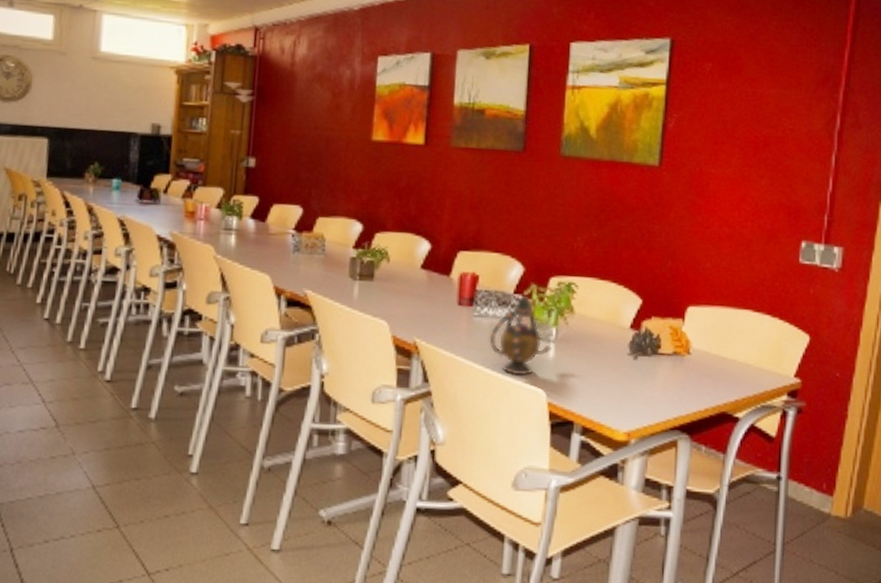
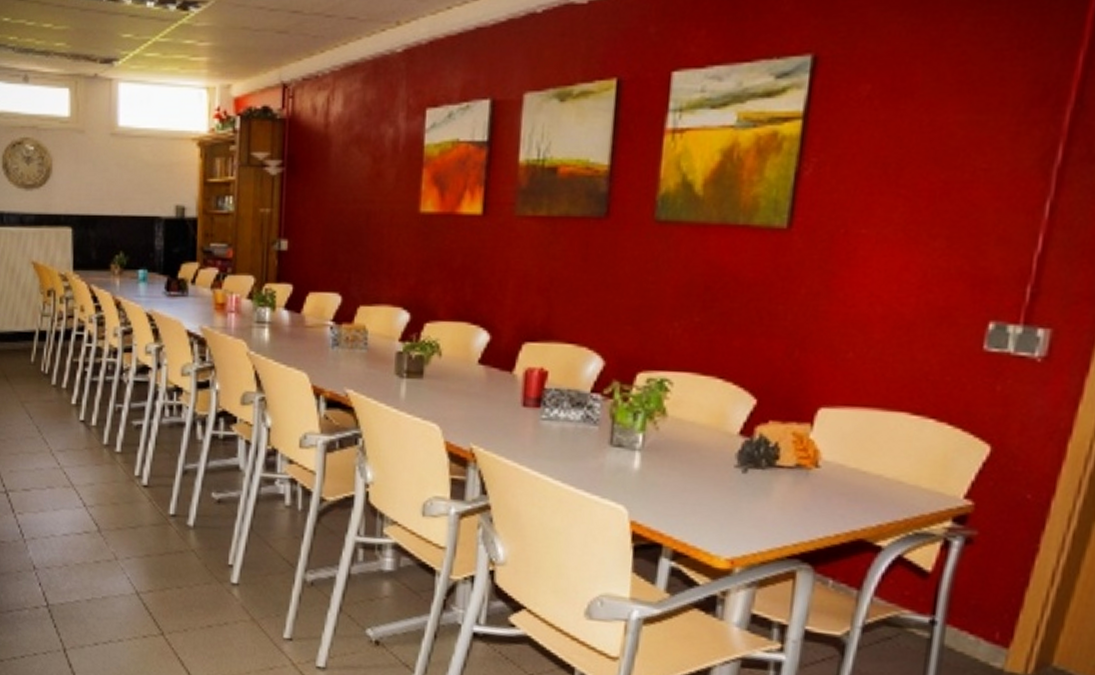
teapot: present [489,295,552,376] -> none [559,394,637,490]

